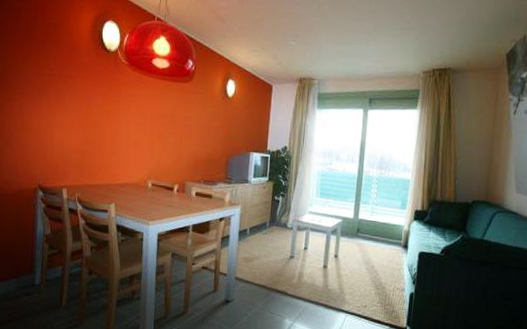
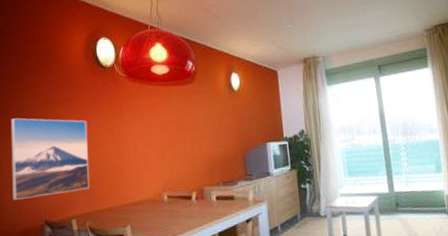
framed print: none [11,85,86,164] -> present [10,118,89,200]

